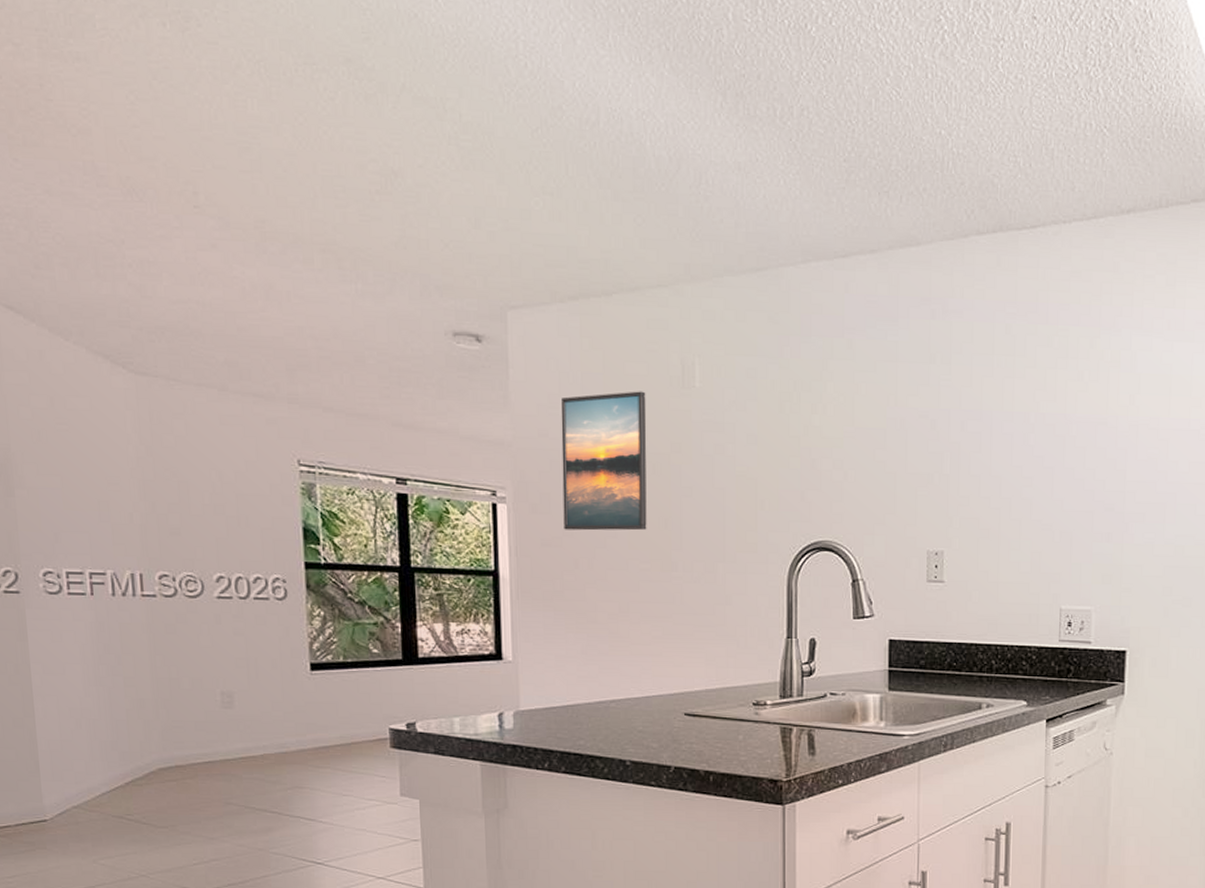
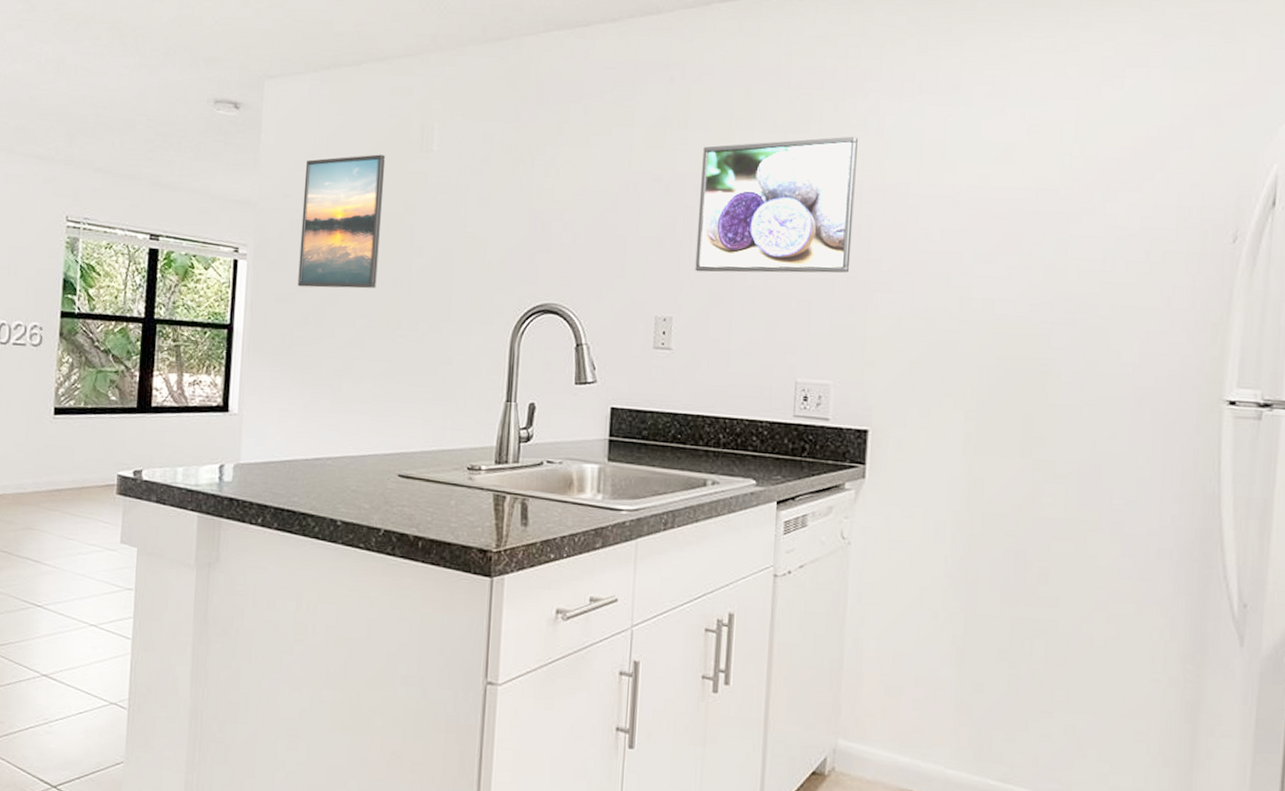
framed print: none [963,372,1112,507] -> present [695,136,858,273]

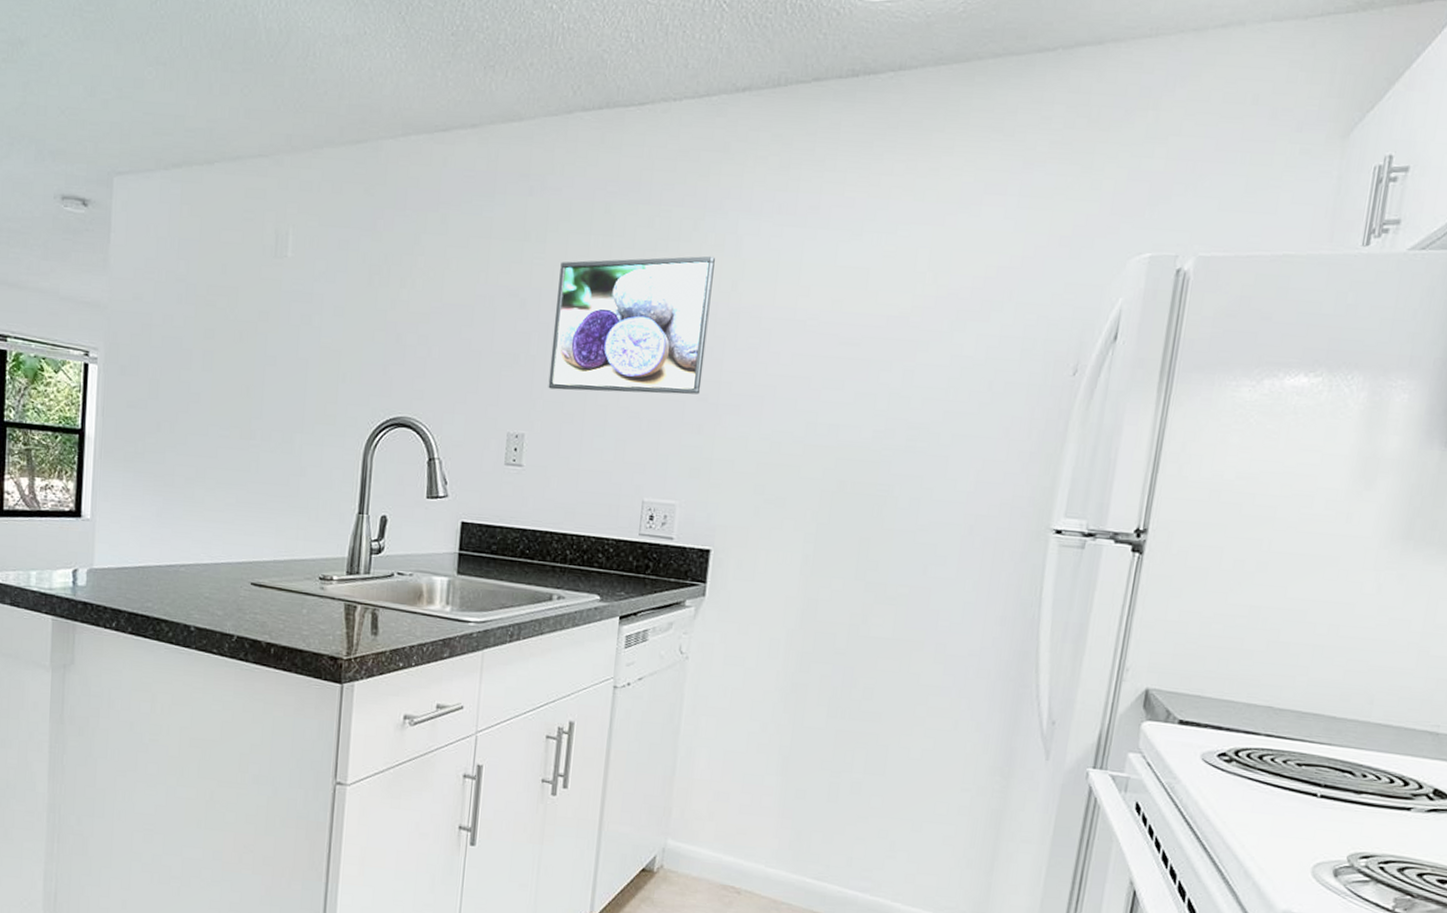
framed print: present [297,154,386,289] -> none [149,258,239,397]

